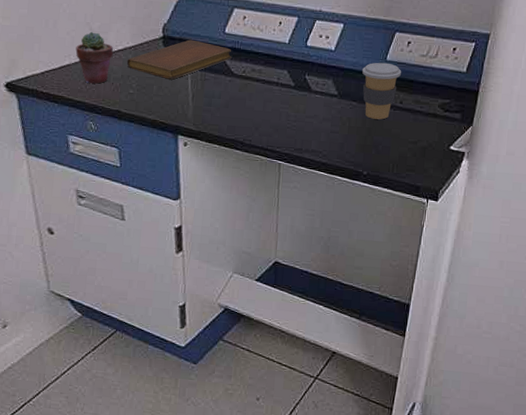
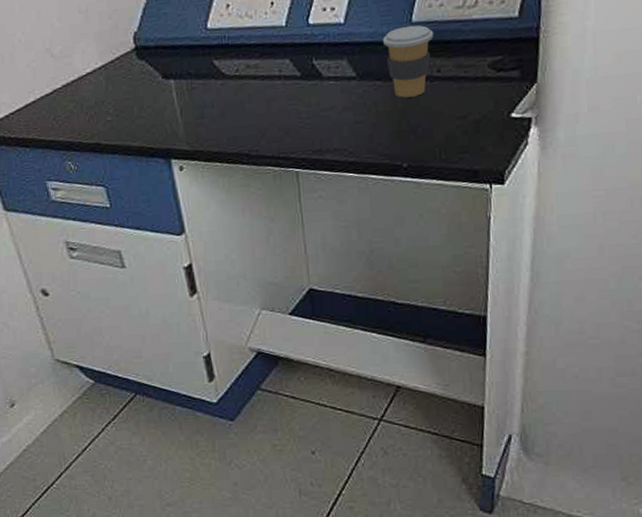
potted succulent: present [75,32,113,84] -> none [39,58,81,118]
notebook: present [126,39,232,80] -> none [98,44,220,97]

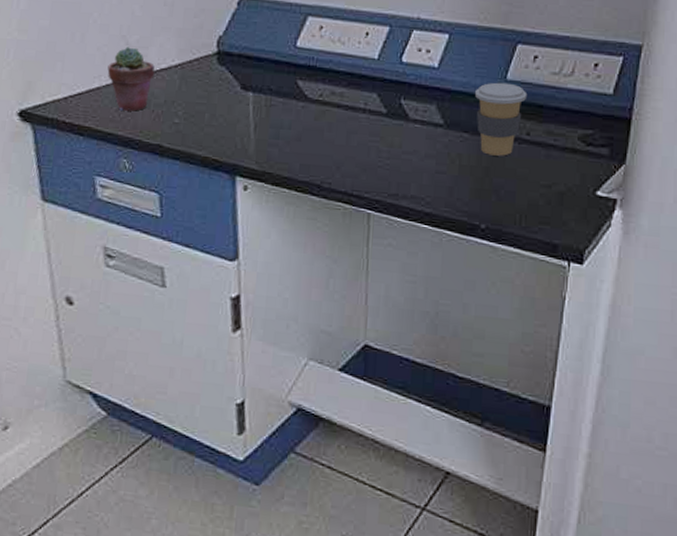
potted succulent: none [39,58,81,118] -> present [107,47,155,111]

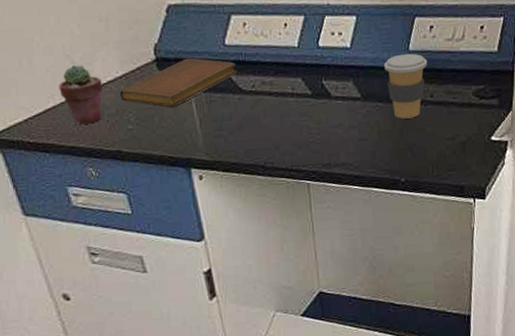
notebook: none [171,55,305,106] -> present [119,58,237,107]

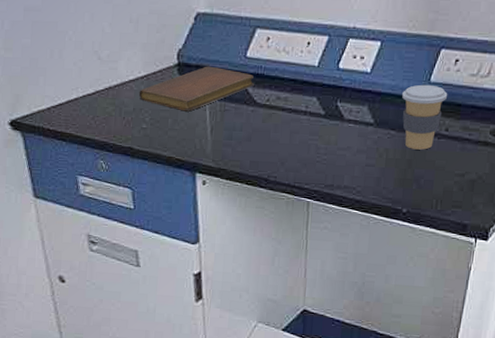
potted succulent: present [58,65,102,125] -> none [83,61,124,119]

